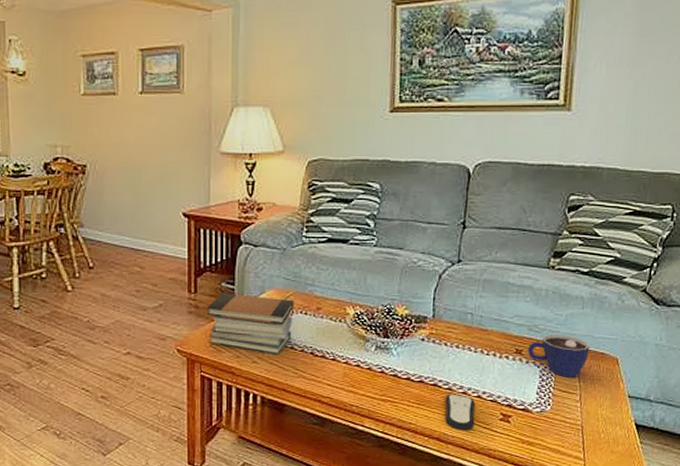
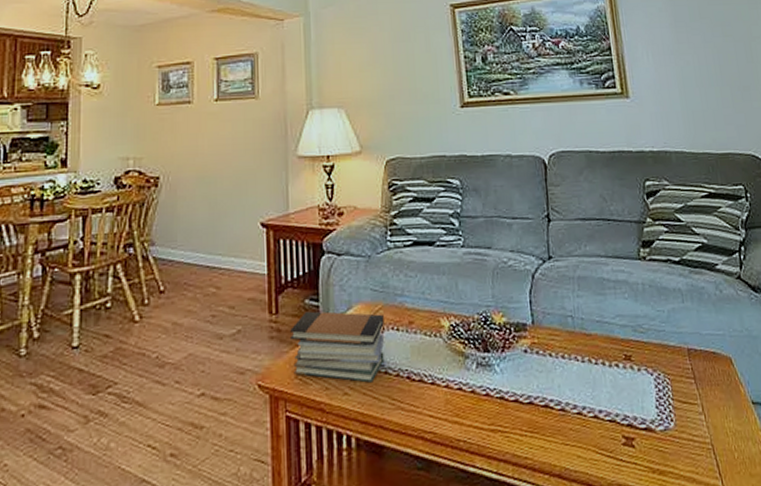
remote control: present [445,393,476,431] -> none [559,415,597,463]
cup: present [528,334,590,377] -> none [636,333,701,385]

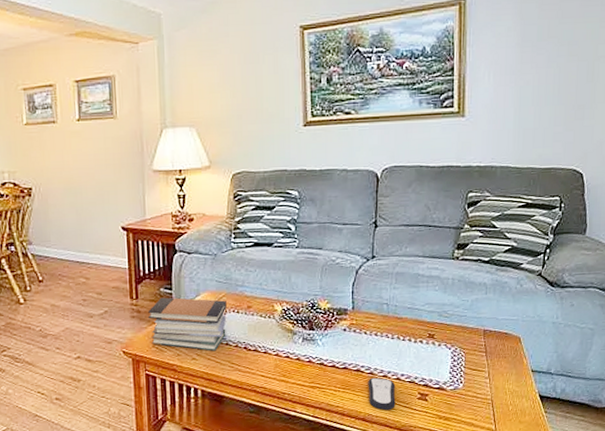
remote control: none [559,415,597,463] -> present [368,377,396,411]

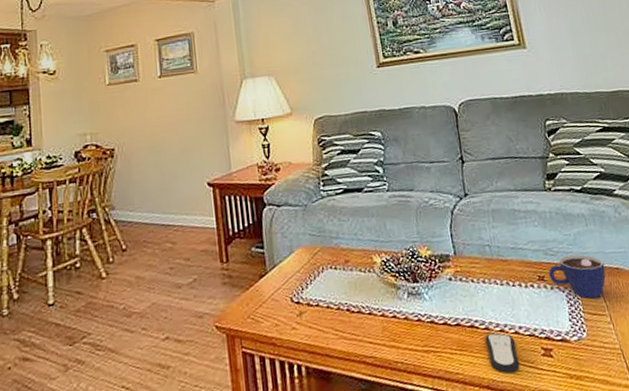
book stack: present [147,297,227,351] -> none [240,255,326,317]
cup: none [439,318,495,357] -> present [548,254,606,299]

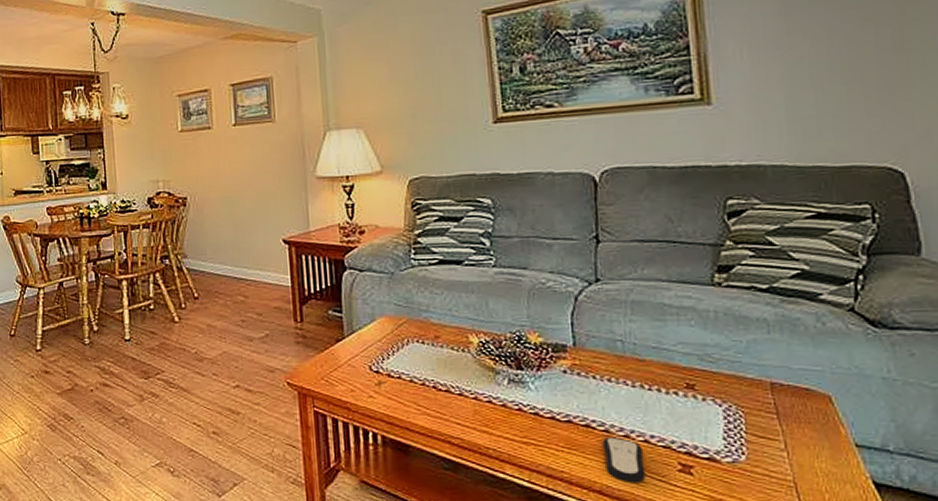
cup: present [548,254,606,299] -> none [702,364,788,419]

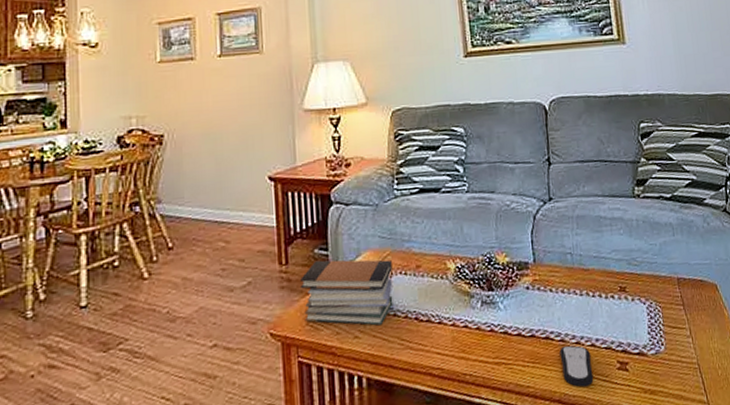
book stack: none [314,321,410,389] -> present [299,259,393,326]

